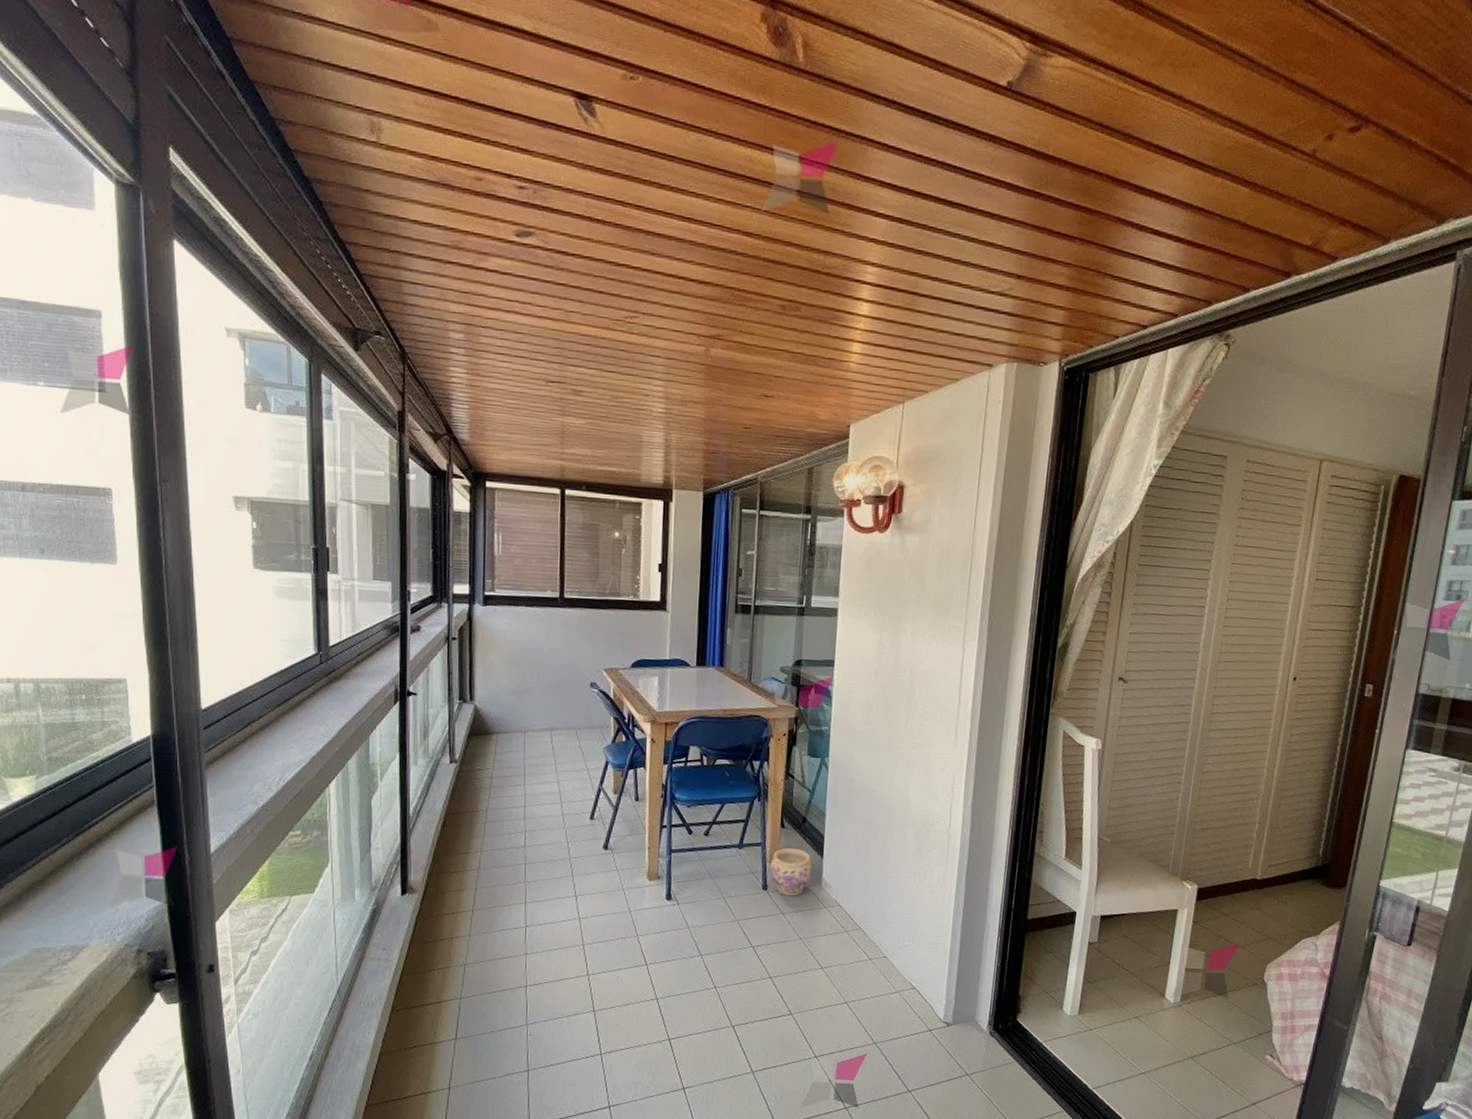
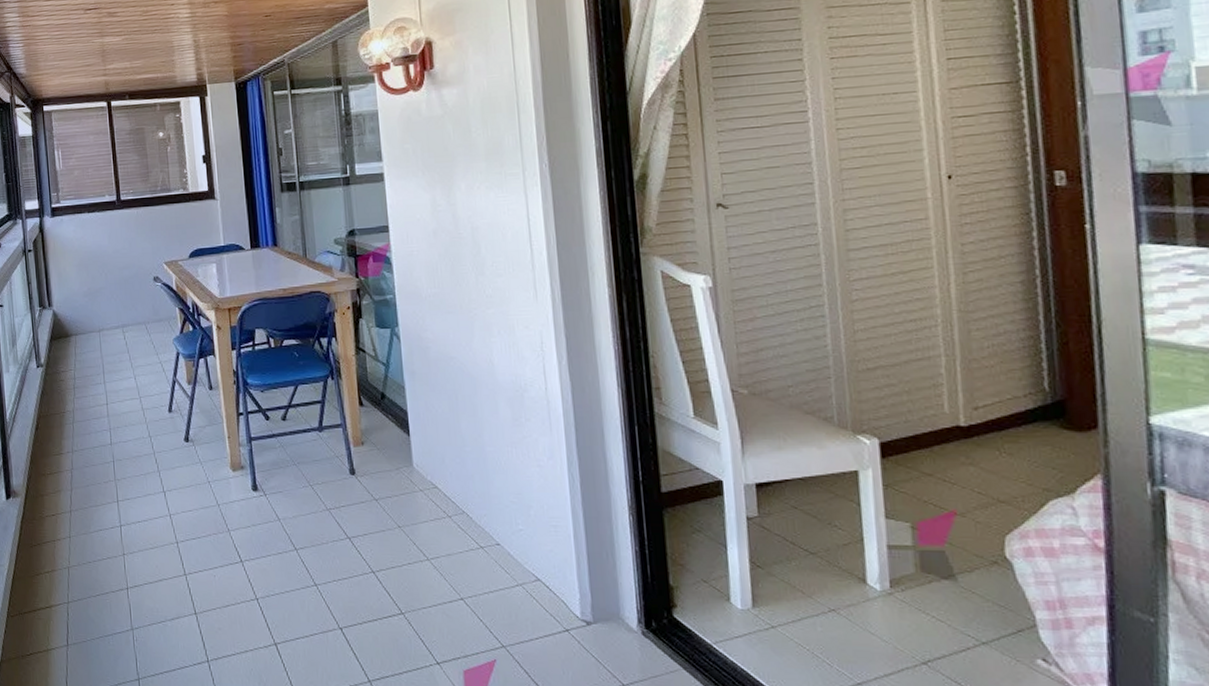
planter: present [769,847,813,897] -> none [353,427,401,481]

